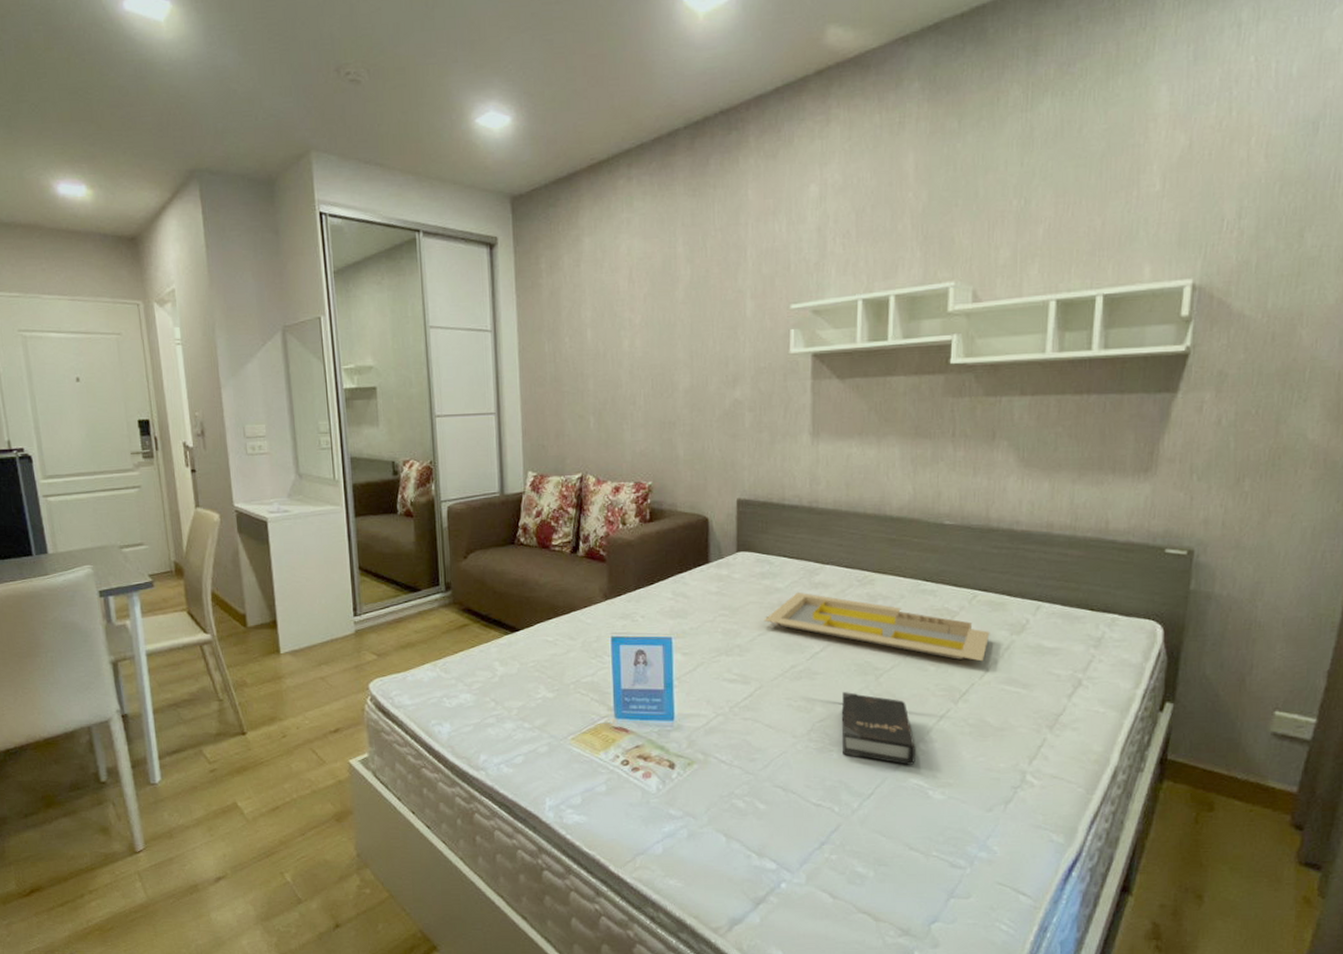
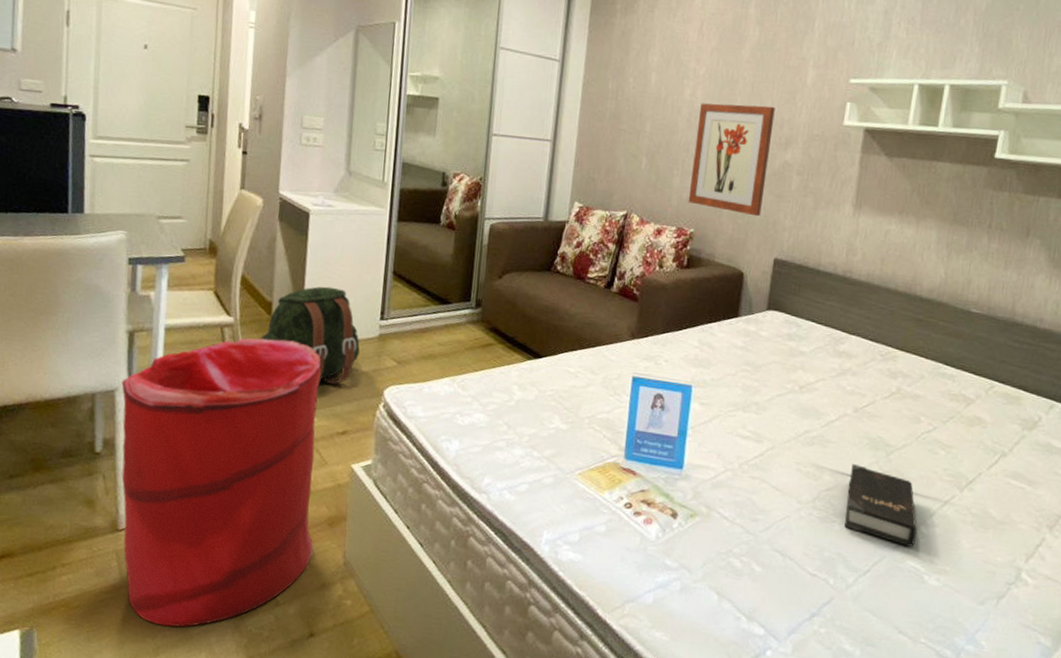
laundry hamper: none [114,649,326,936] -> present [121,338,321,627]
backpack: none [239,591,339,689] -> present [260,286,360,386]
wall art: none [640,345,718,460] -> present [688,103,775,217]
serving tray: present [764,592,990,662] -> none [784,358,1003,453]

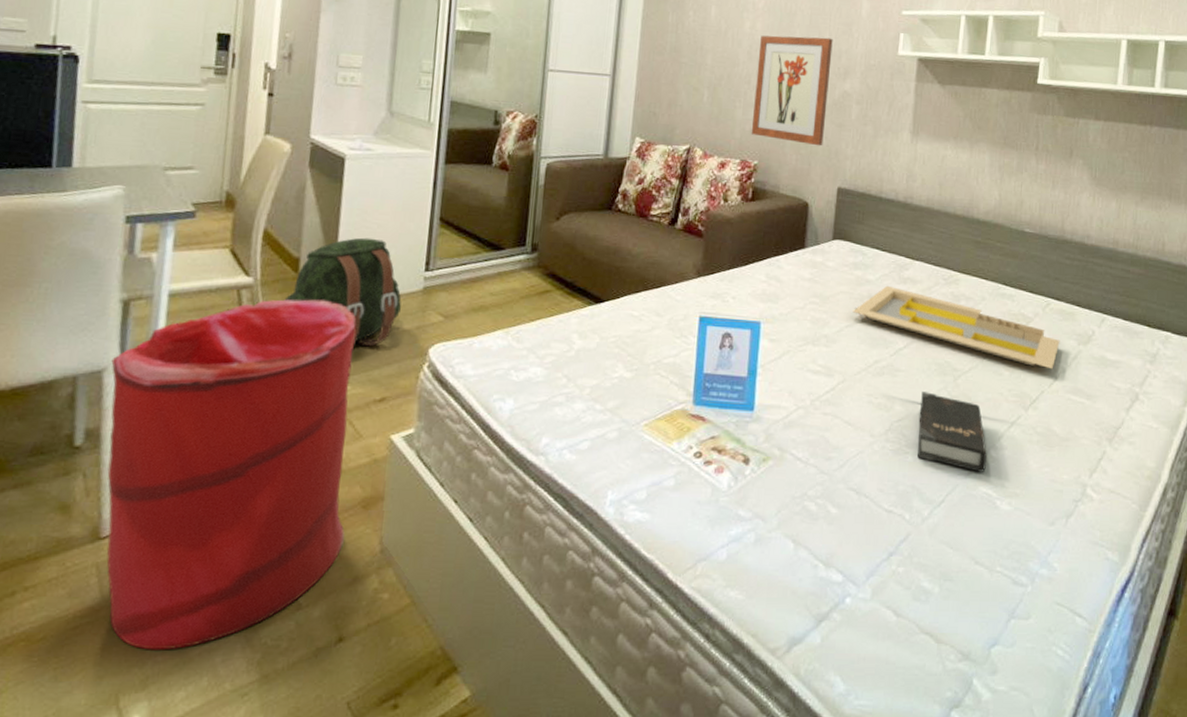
serving tray: none [784,358,1003,453] -> present [852,285,1060,370]

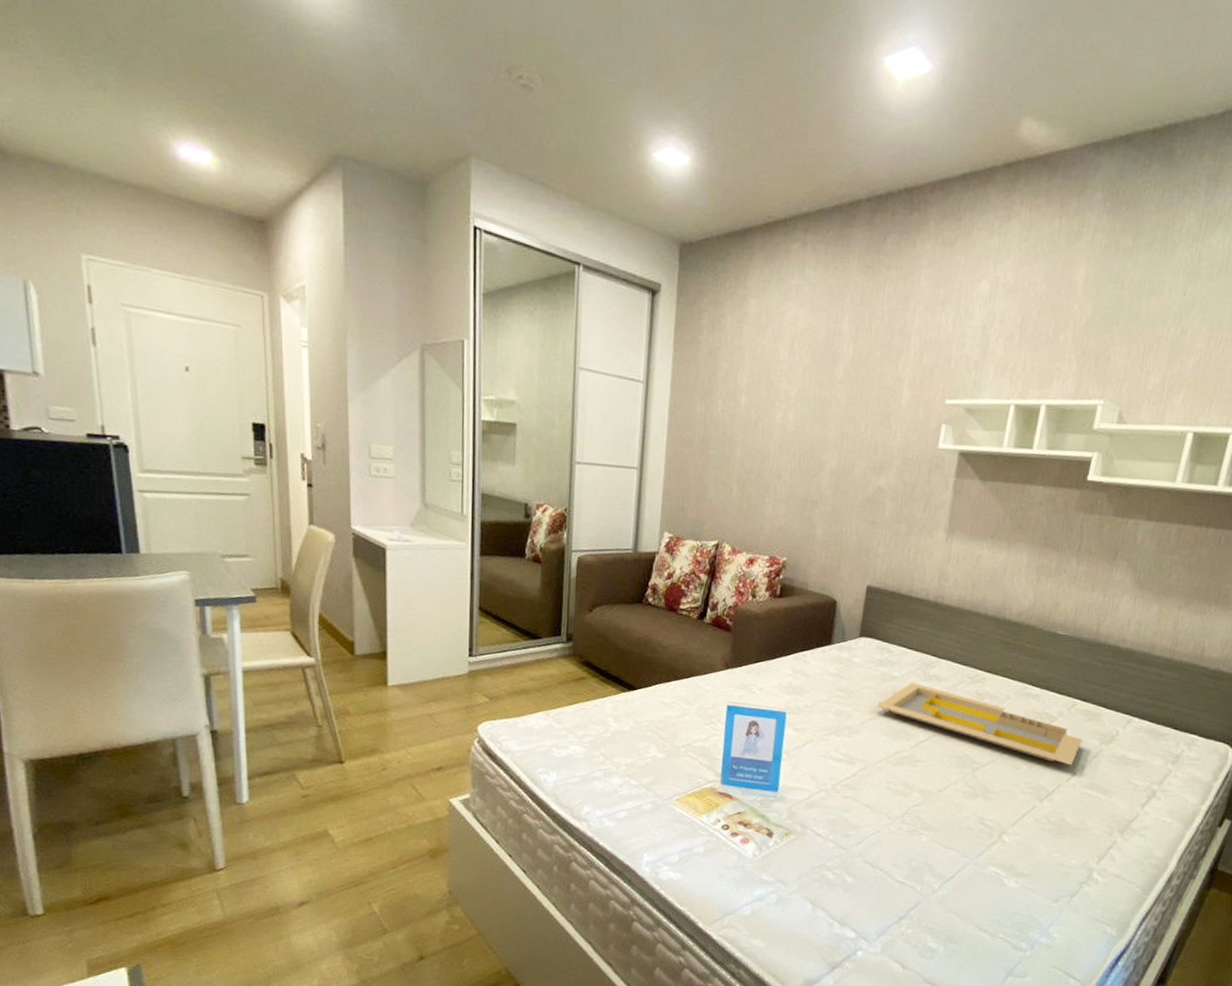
laundry hamper: present [106,299,356,650] -> none [202,678,417,958]
backpack: present [284,237,401,349] -> none [344,624,449,724]
wall art: present [751,35,833,146] -> none [780,426,869,544]
hardback book: present [917,392,987,472] -> none [931,781,999,854]

